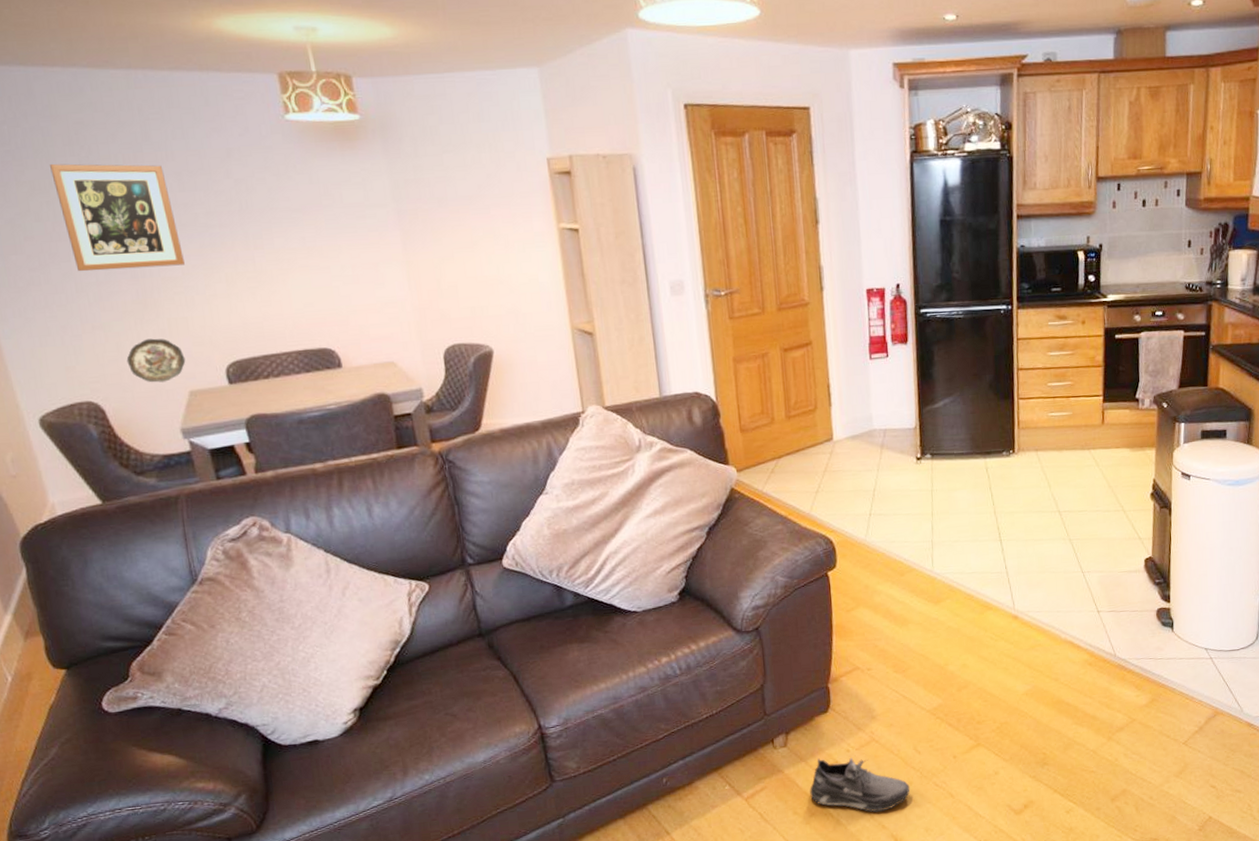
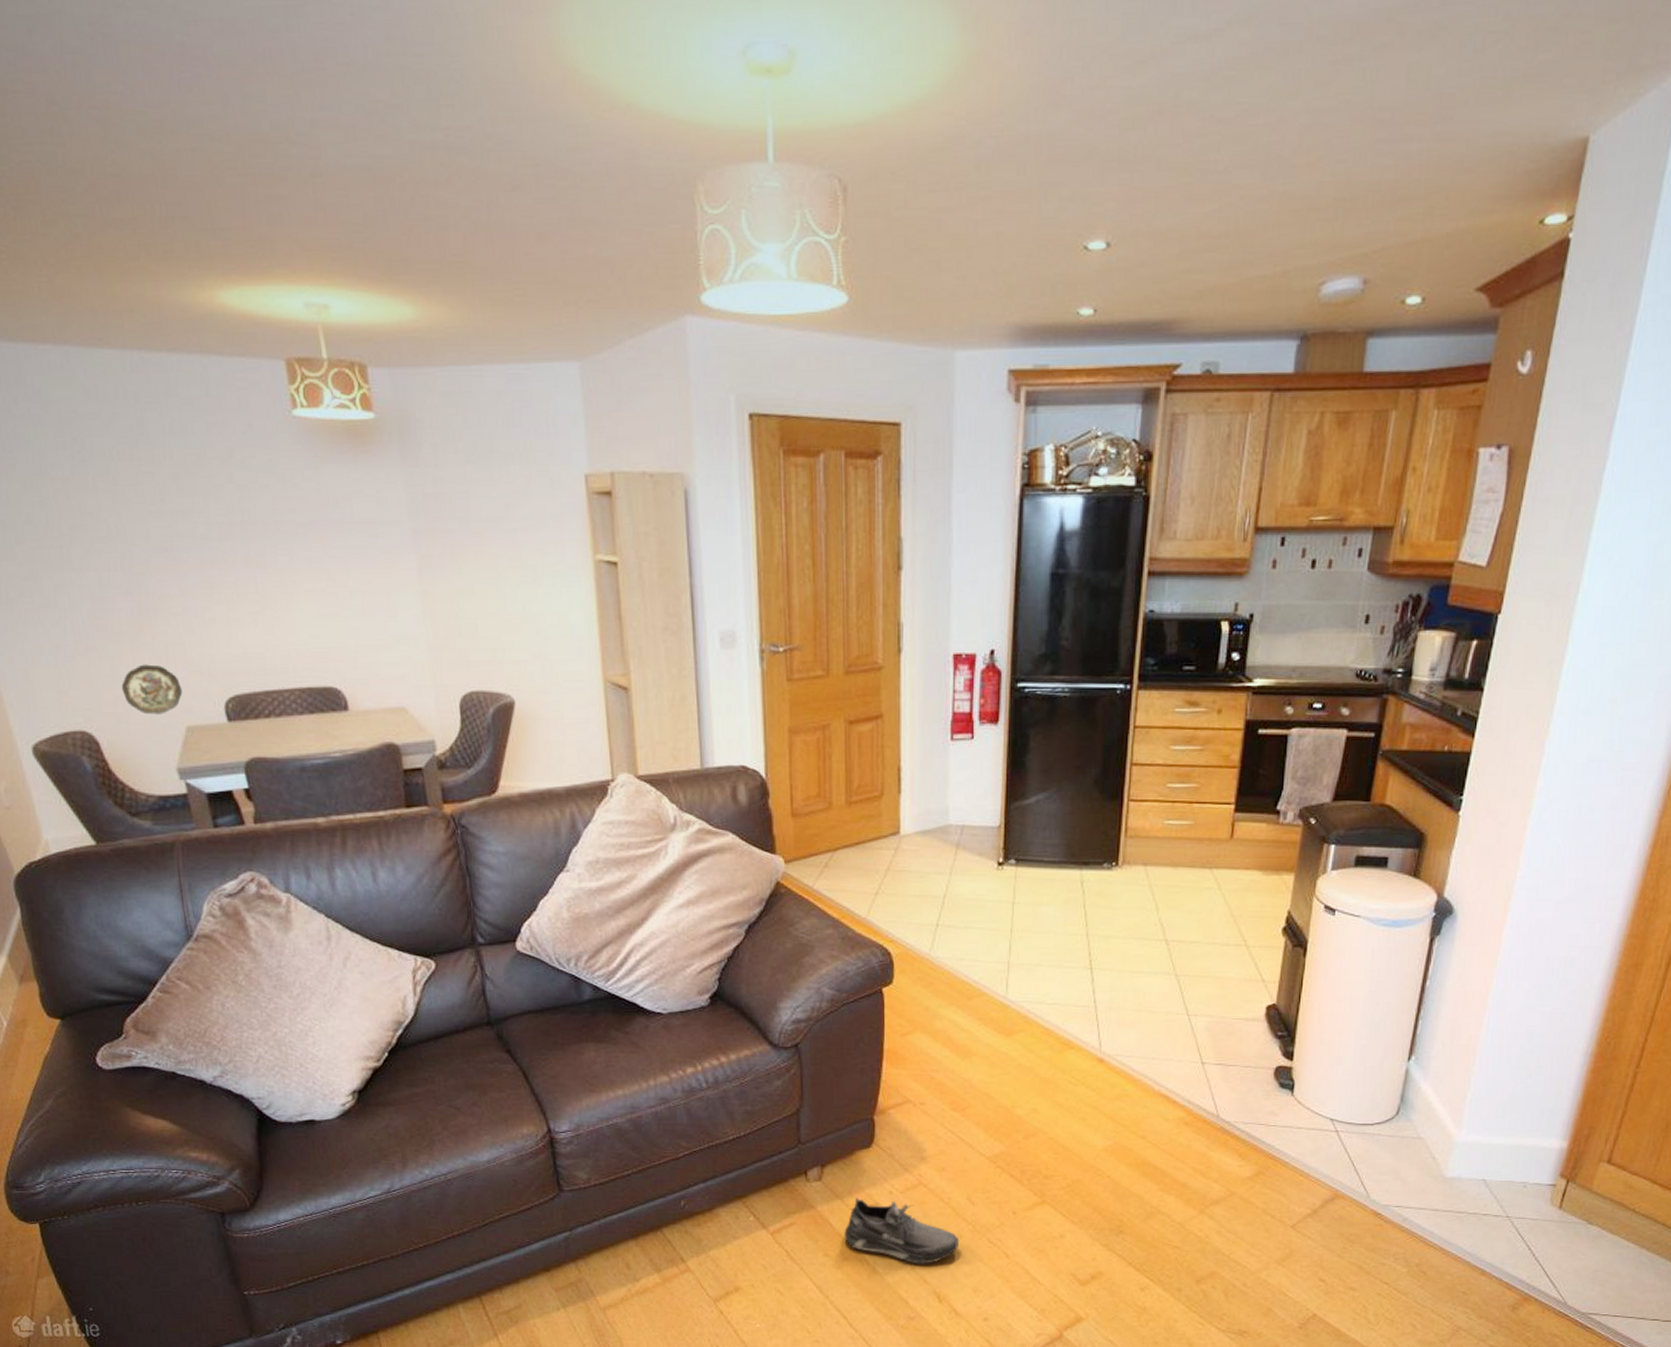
wall art: present [50,164,185,272] -> none [42,458,182,584]

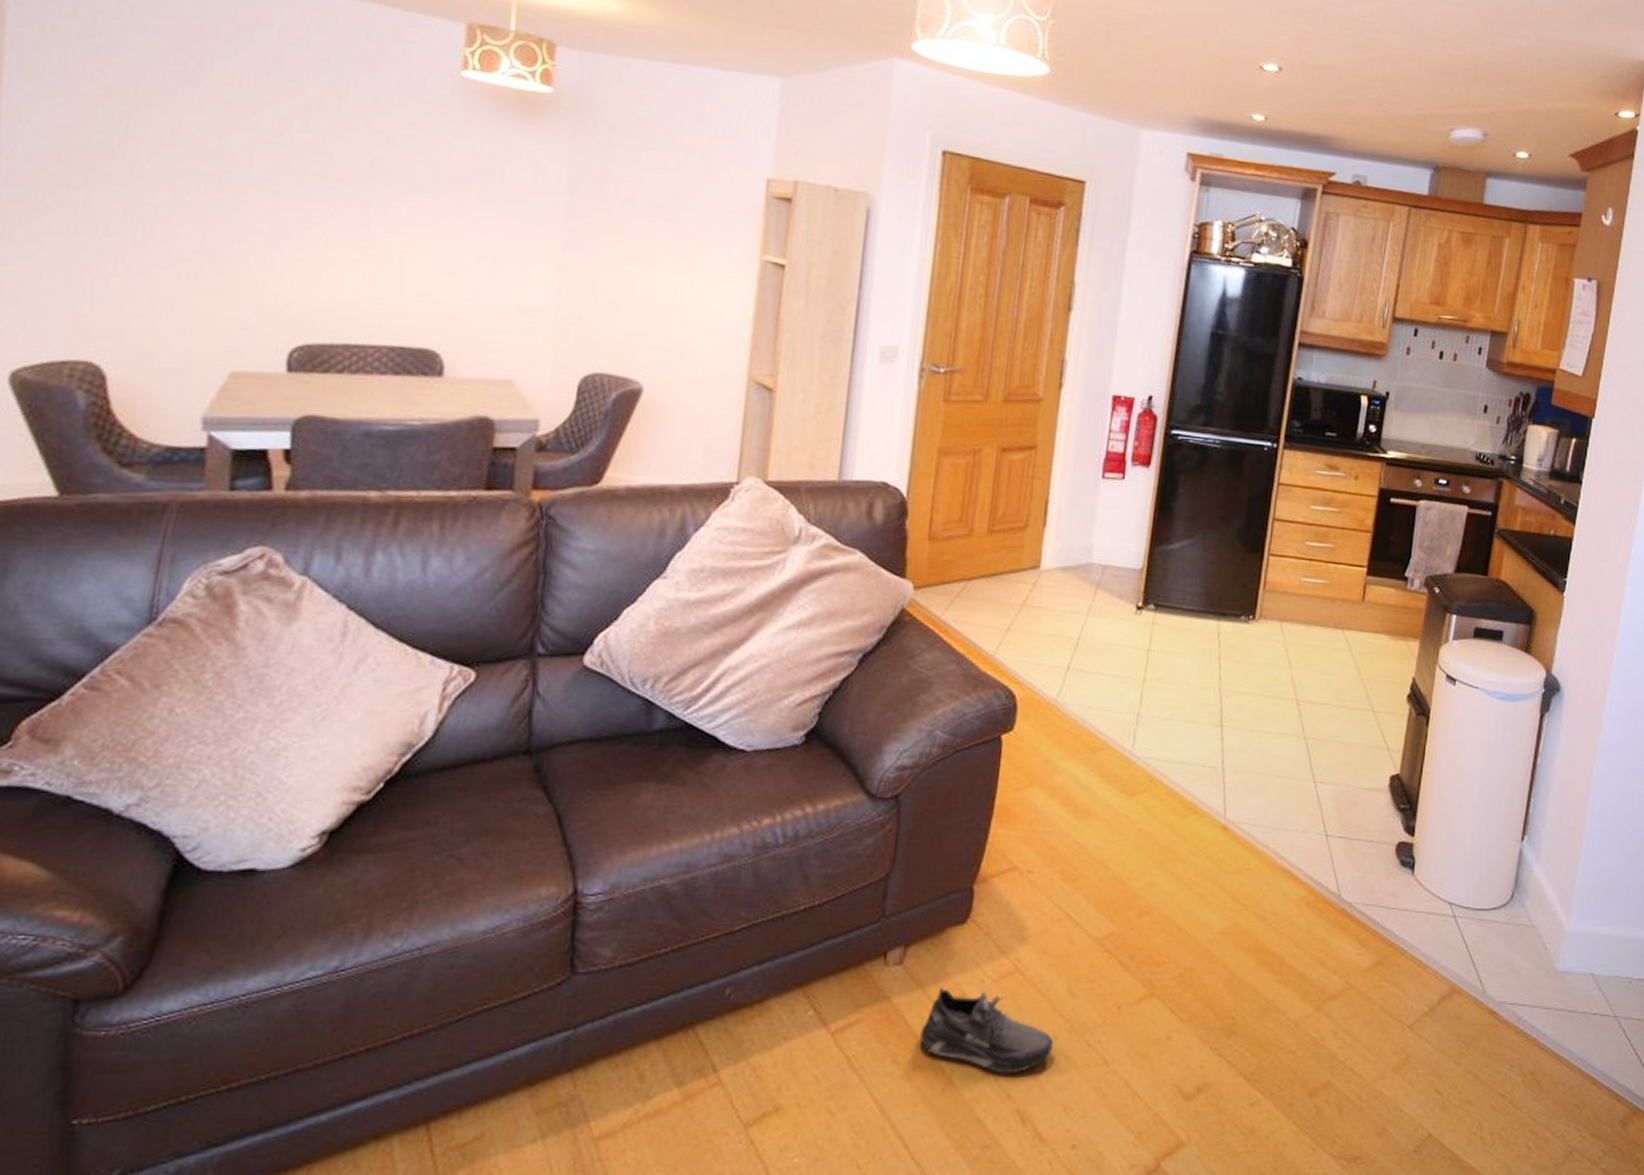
decorative plate: present [121,664,183,715] -> none [158,297,239,355]

